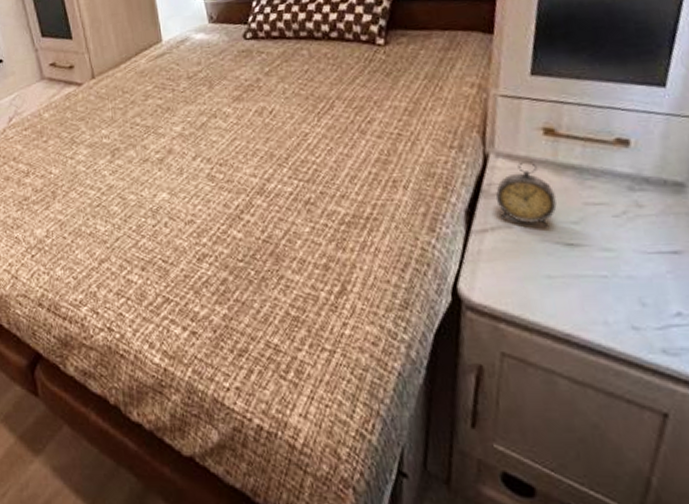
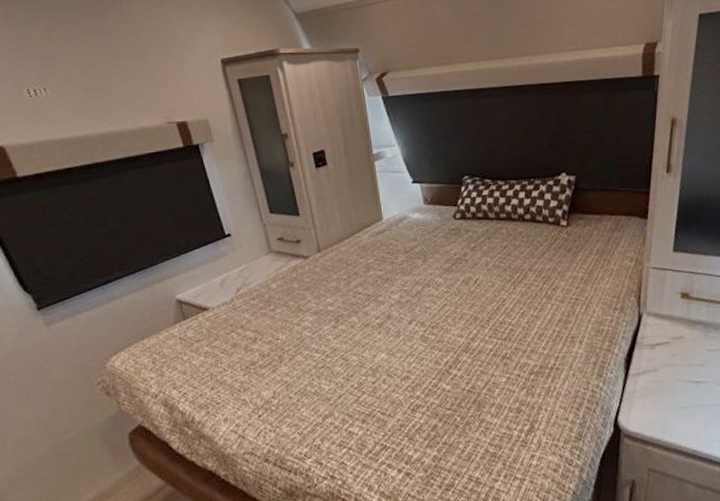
alarm clock: present [496,160,557,227] -> none [647,318,689,369]

